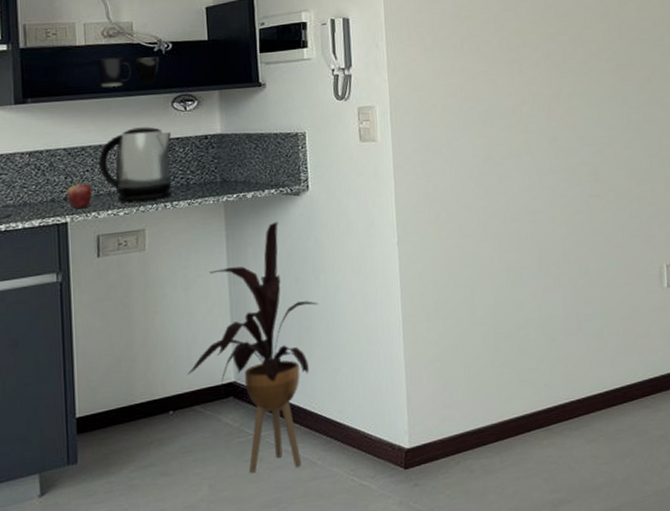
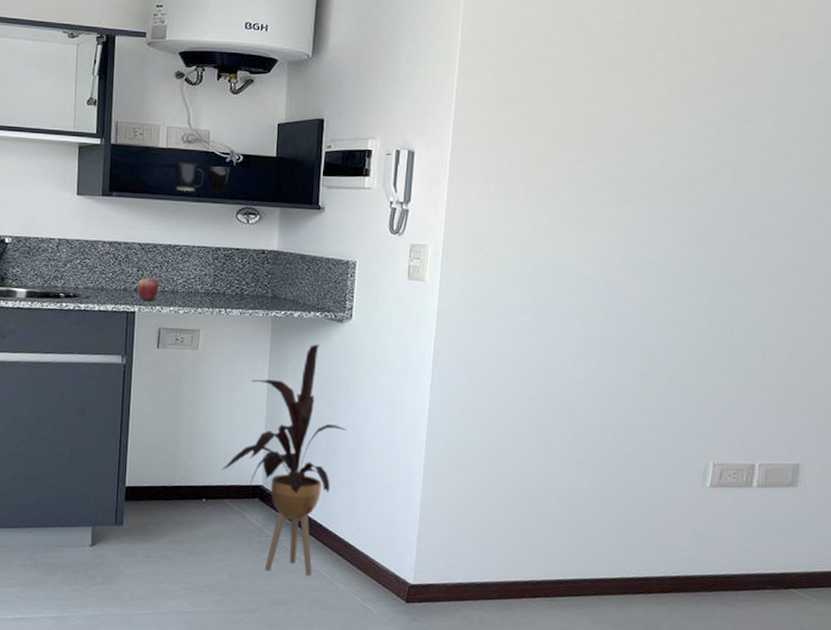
kettle: present [98,126,171,203] -> none [167,233,232,305]

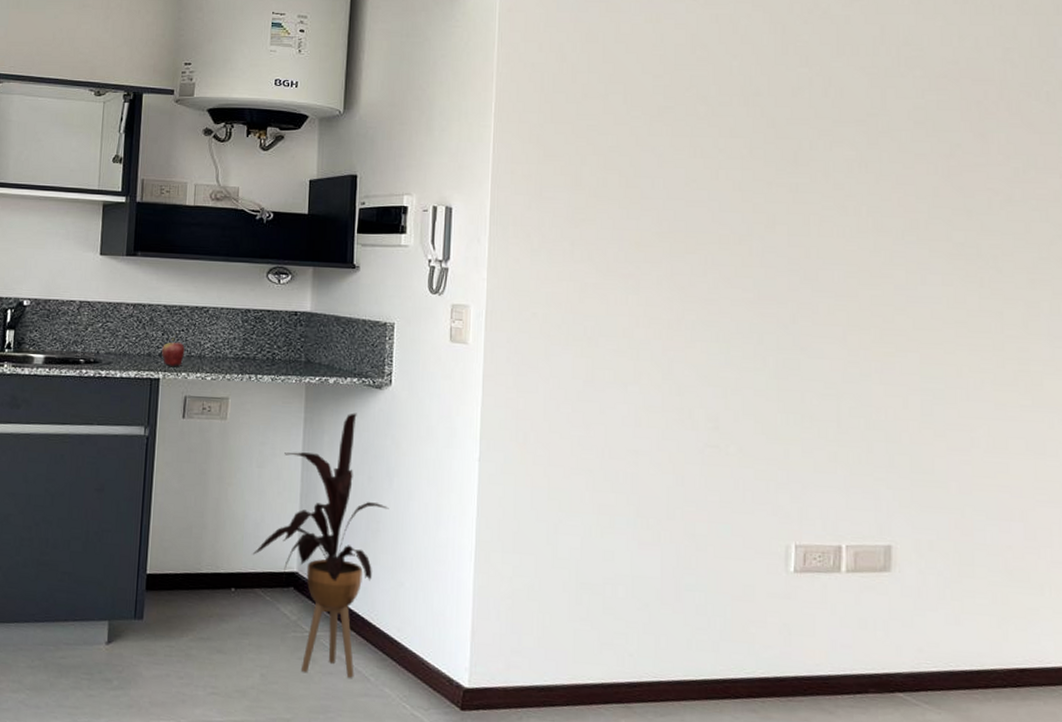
mug: present [175,162,205,192] -> none [203,221,234,251]
cup: present [207,166,231,194] -> none [236,224,261,253]

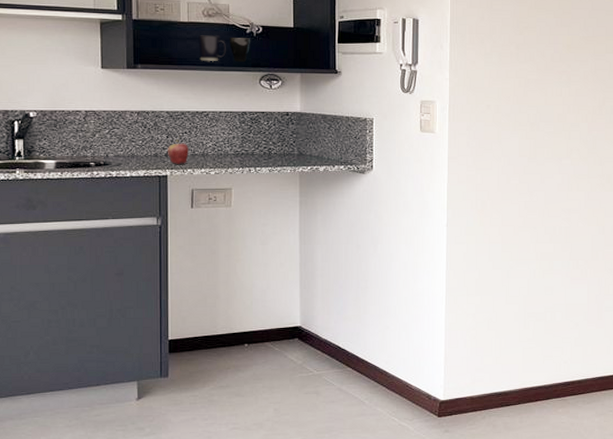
mug: none [203,221,234,251] -> present [198,35,227,62]
cup: none [236,224,261,253] -> present [229,38,251,63]
house plant: present [252,413,389,678] -> none [261,194,375,403]

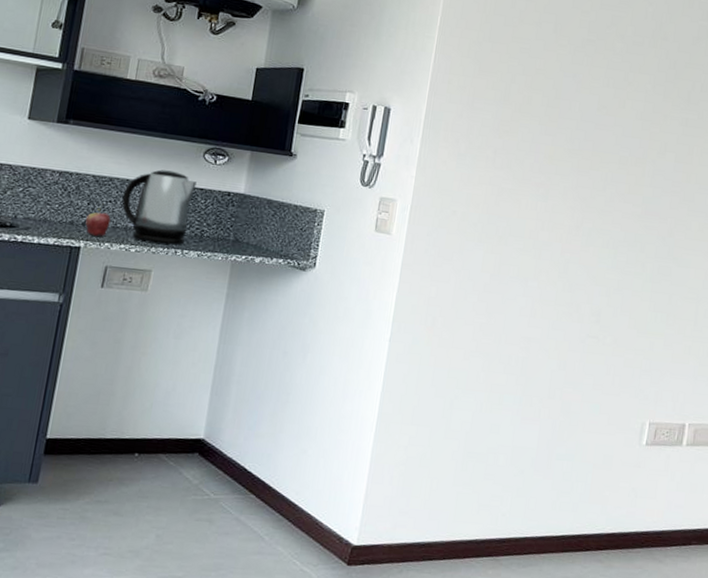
kettle: none [195,99,257,164] -> present [121,169,197,245]
mug: present [198,35,227,62] -> none [141,96,174,127]
cup: present [229,38,251,63] -> none [176,103,203,132]

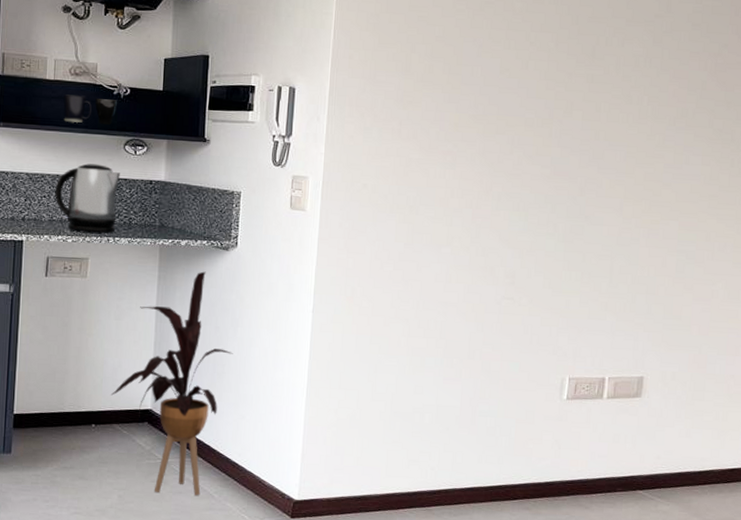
fruit: present [85,203,111,237] -> none [25,199,47,231]
mug: none [141,96,174,127] -> present [63,94,93,124]
house plant: none [159,291,301,538] -> present [110,271,233,496]
cup: none [176,103,203,132] -> present [95,99,118,126]

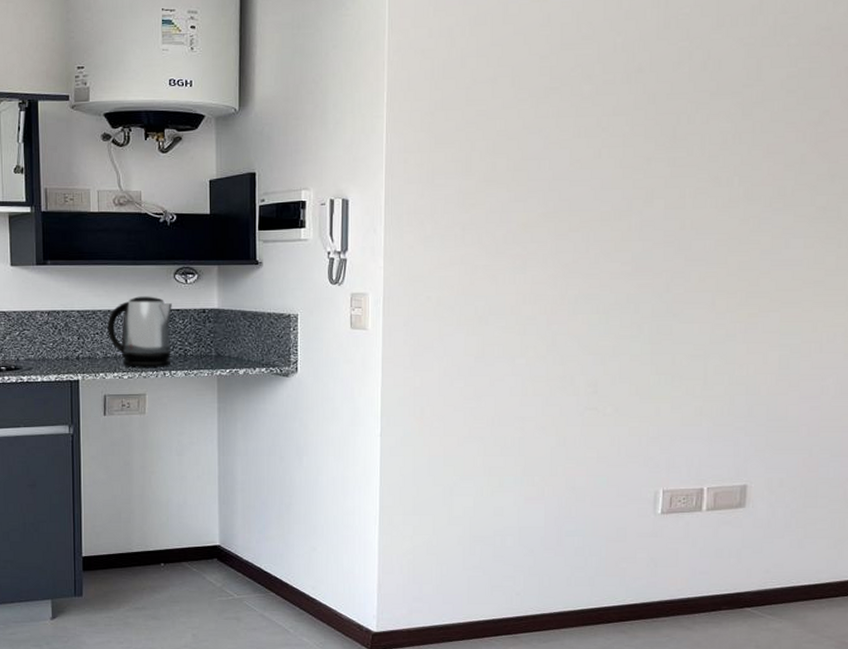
mug: present [63,94,93,124] -> none [109,226,140,256]
cup: present [95,99,118,126] -> none [142,228,165,255]
house plant: present [110,271,233,496] -> none [177,400,300,631]

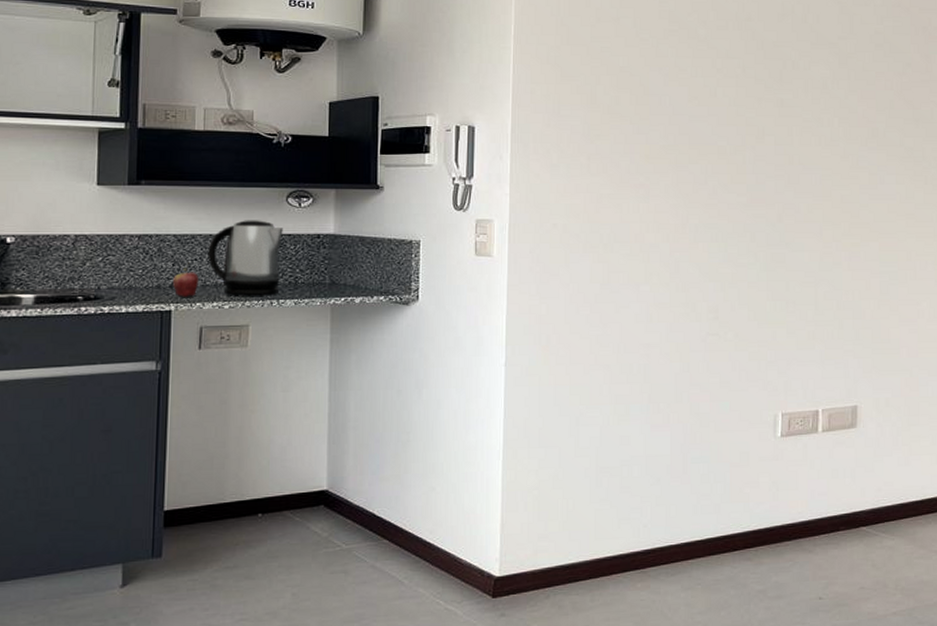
fruit: none [79,336,101,369] -> present [173,262,199,298]

